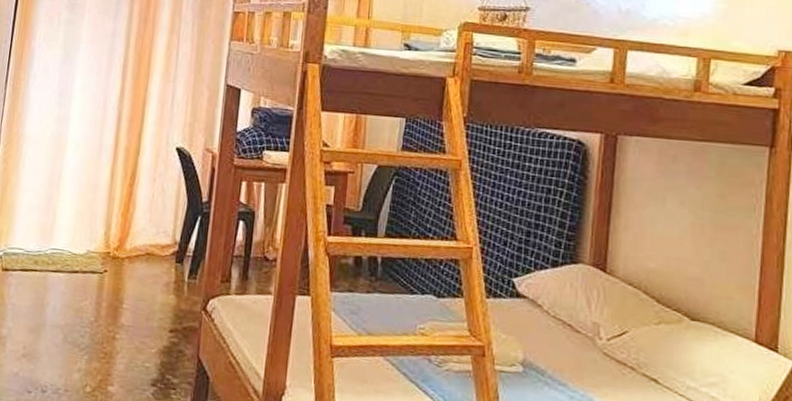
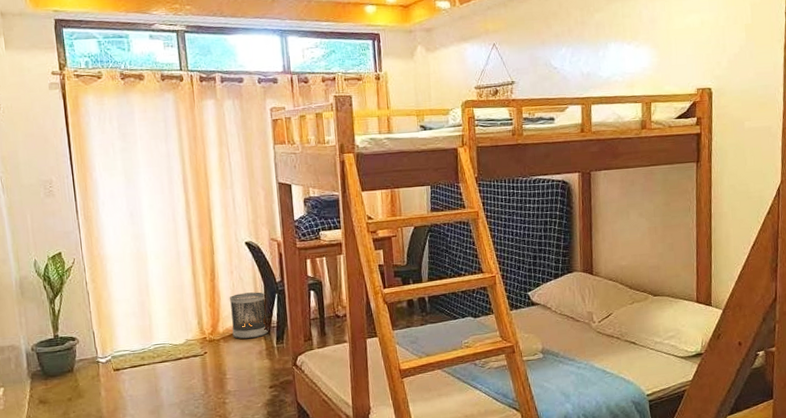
wastebasket: none [140,207,187,265] -> present [229,292,269,339]

